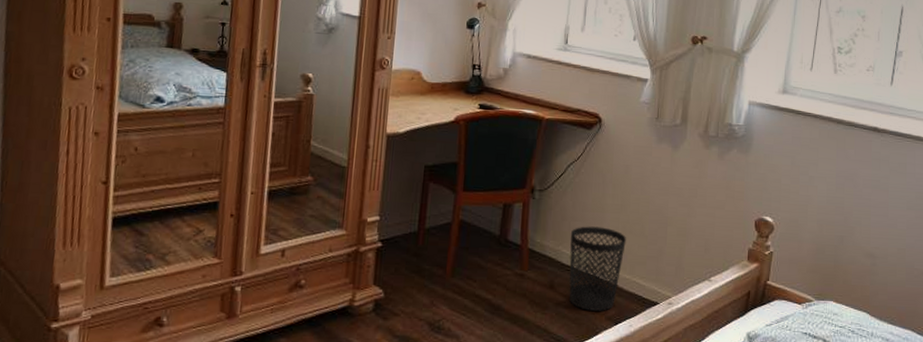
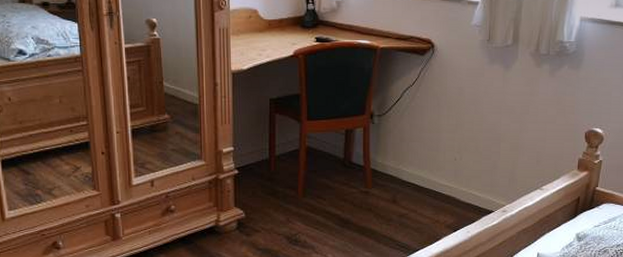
wastebasket: present [569,226,626,311] -> none [409,146,462,220]

